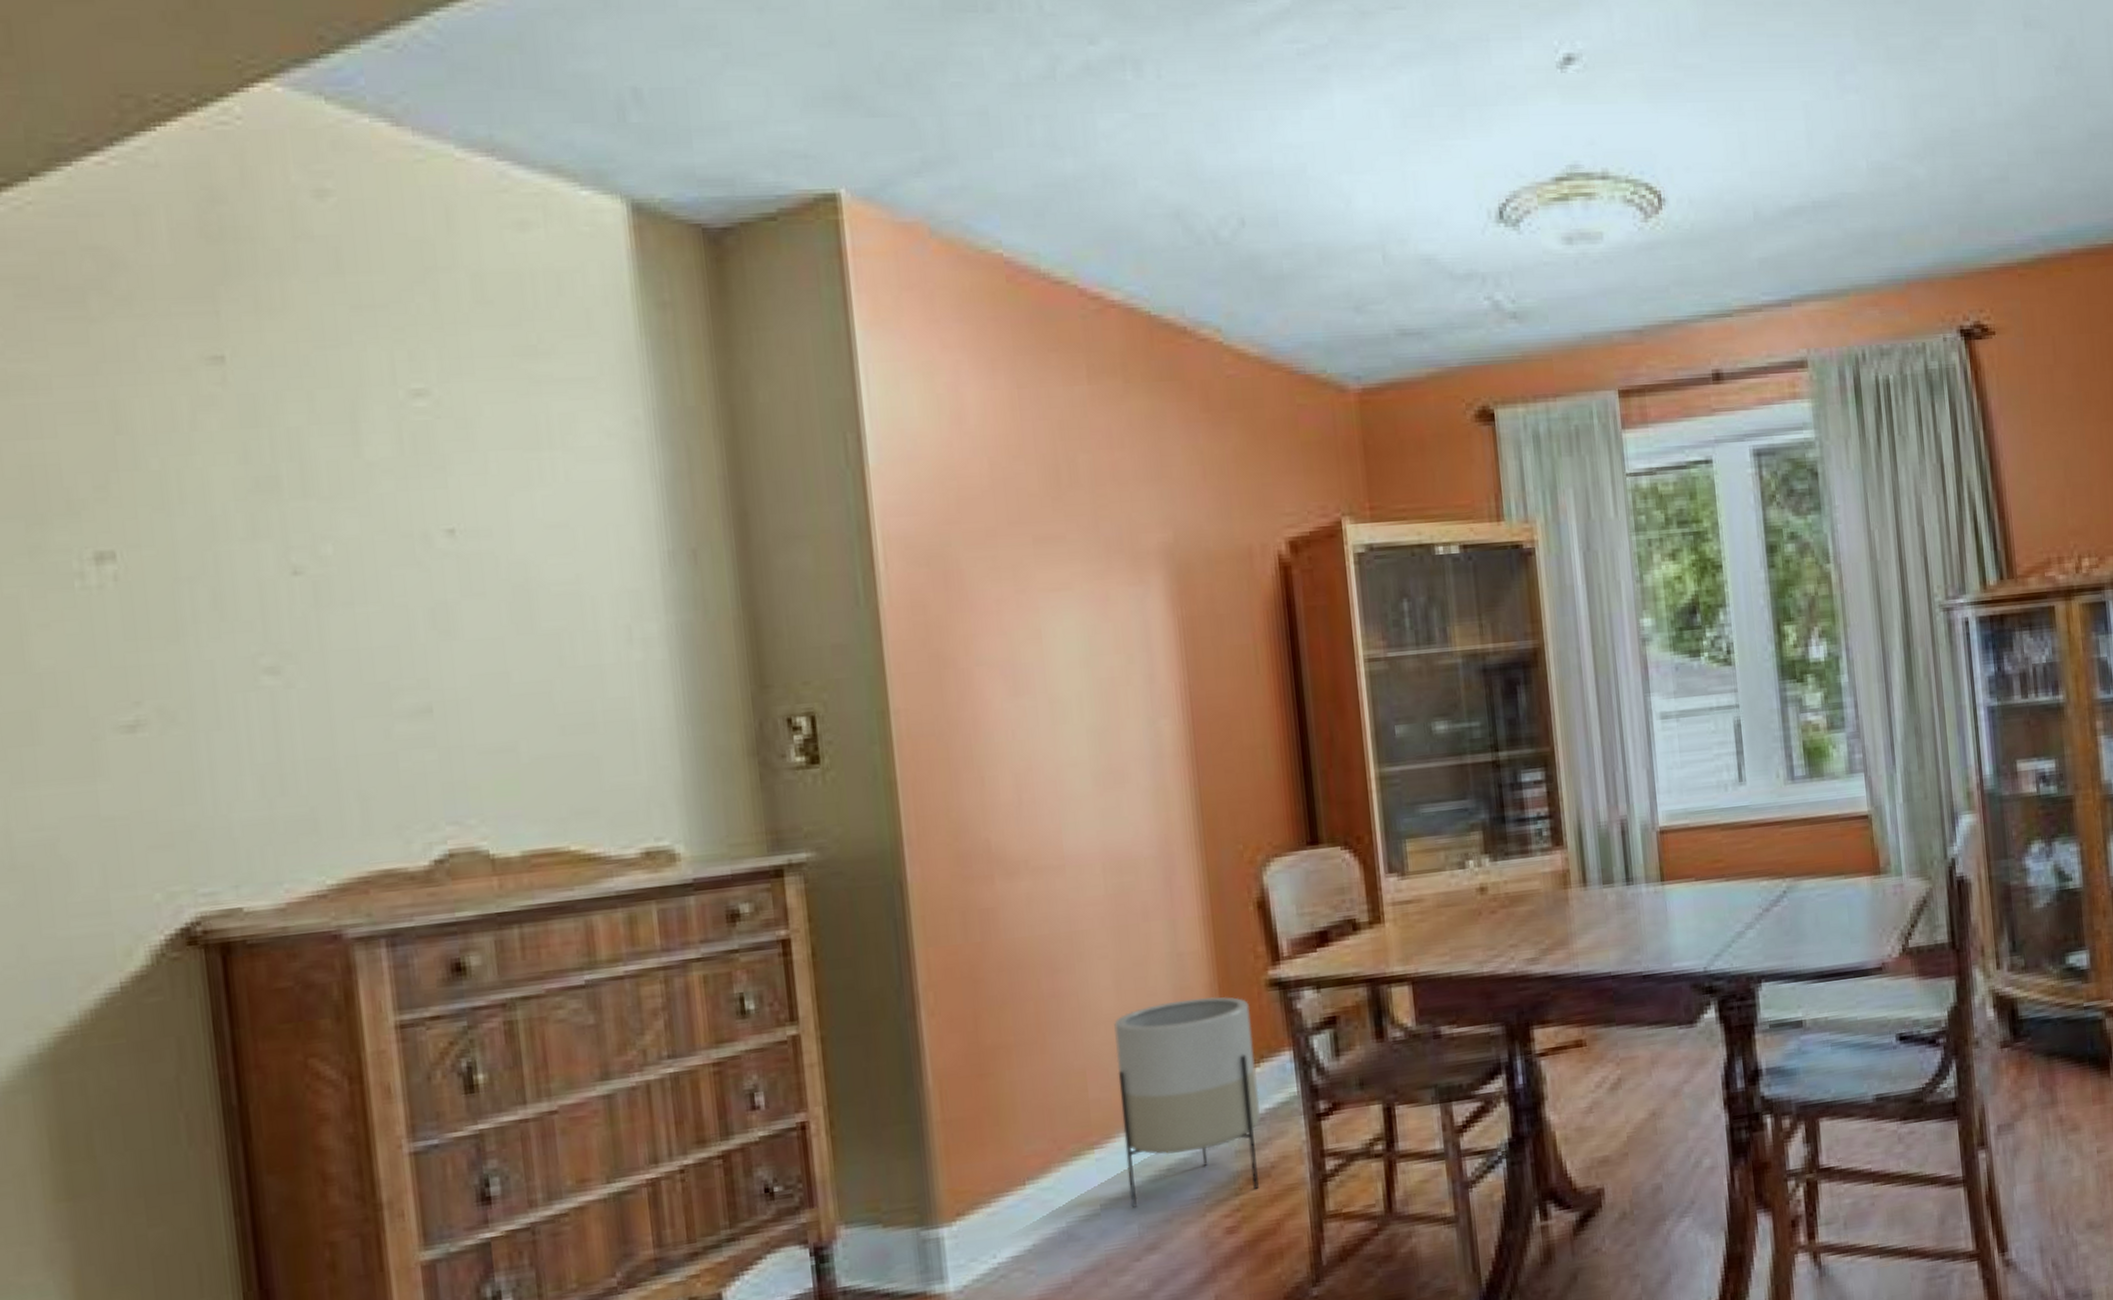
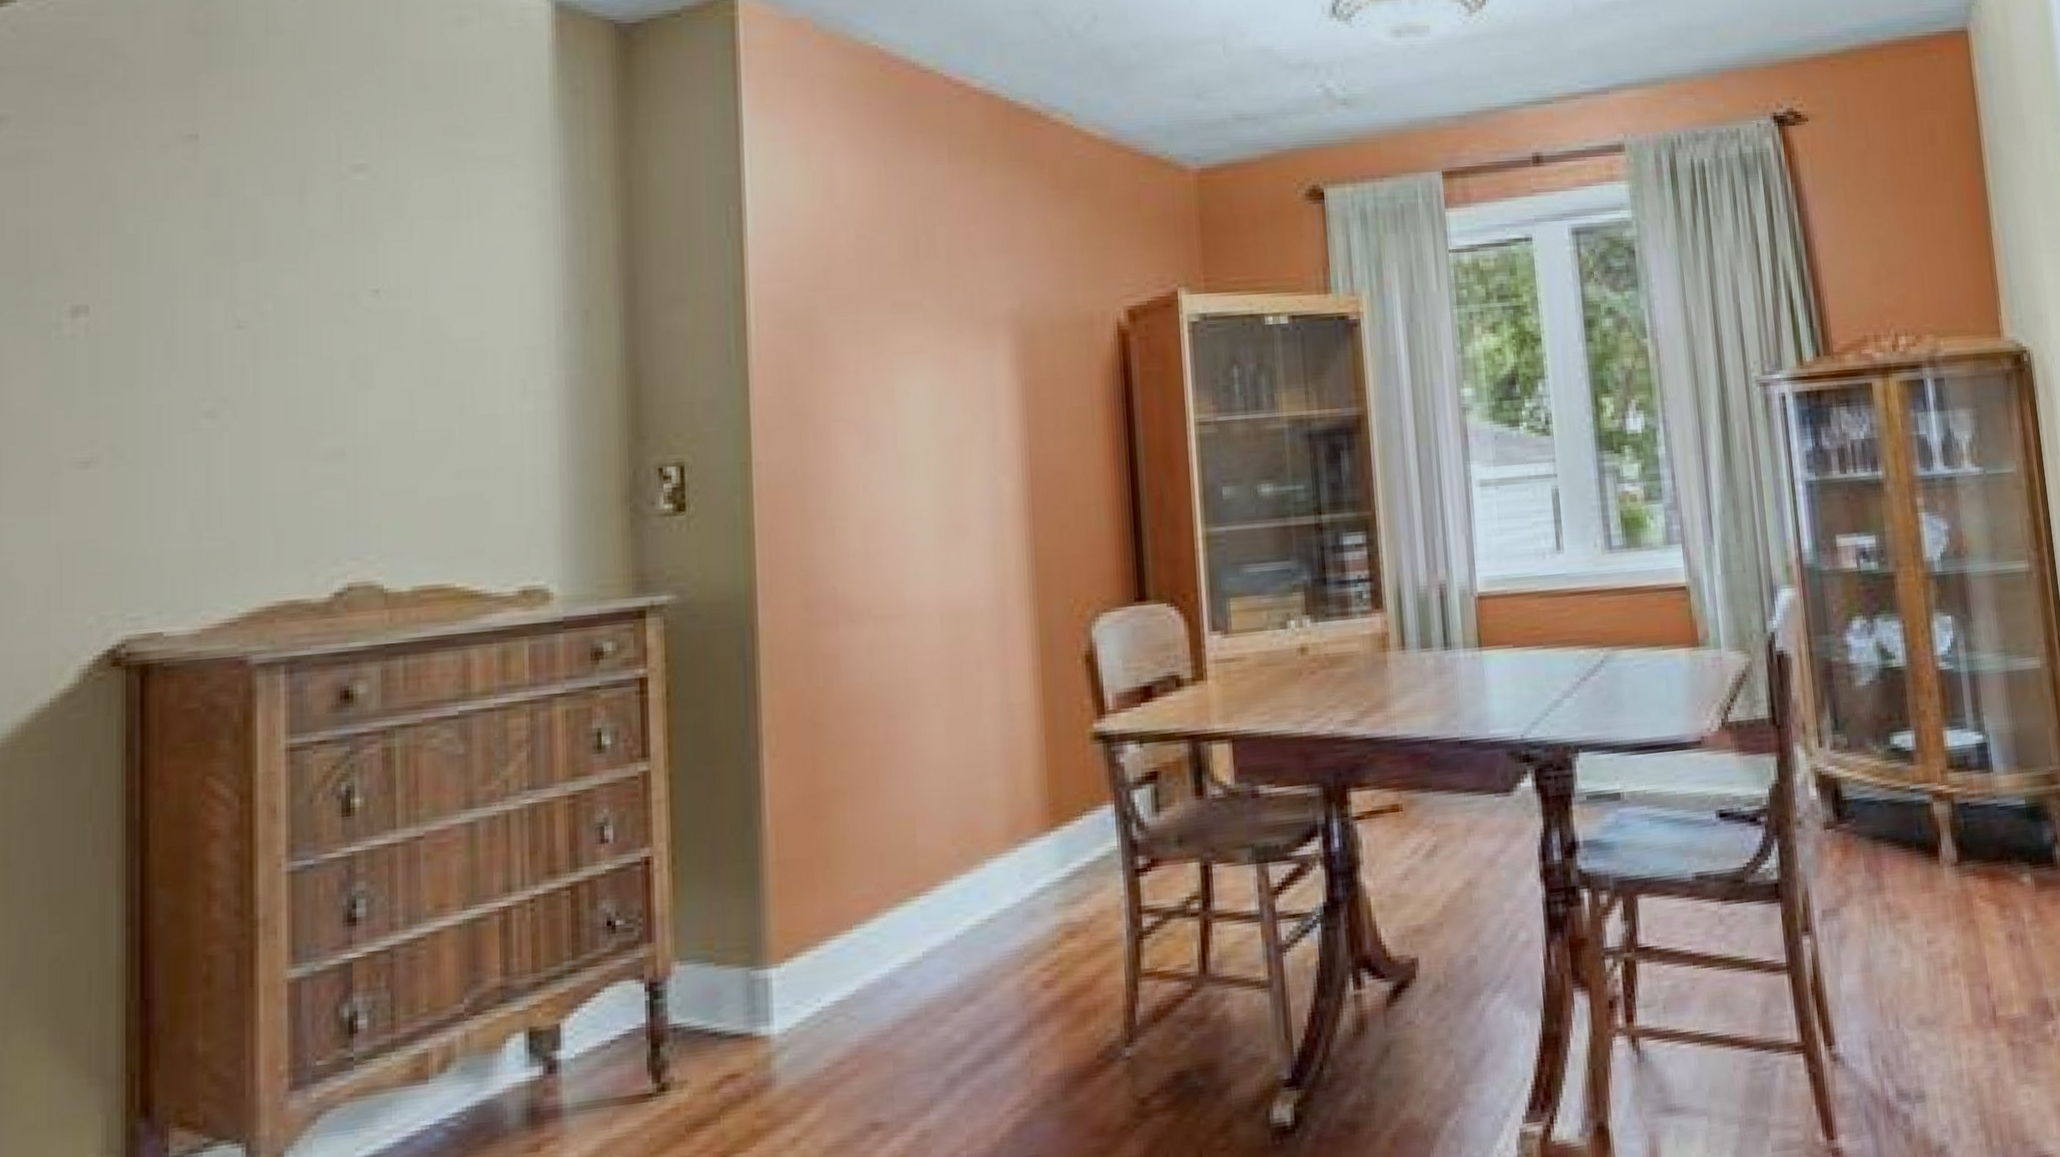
planter: present [1114,996,1260,1208] -> none [944,748,1081,957]

